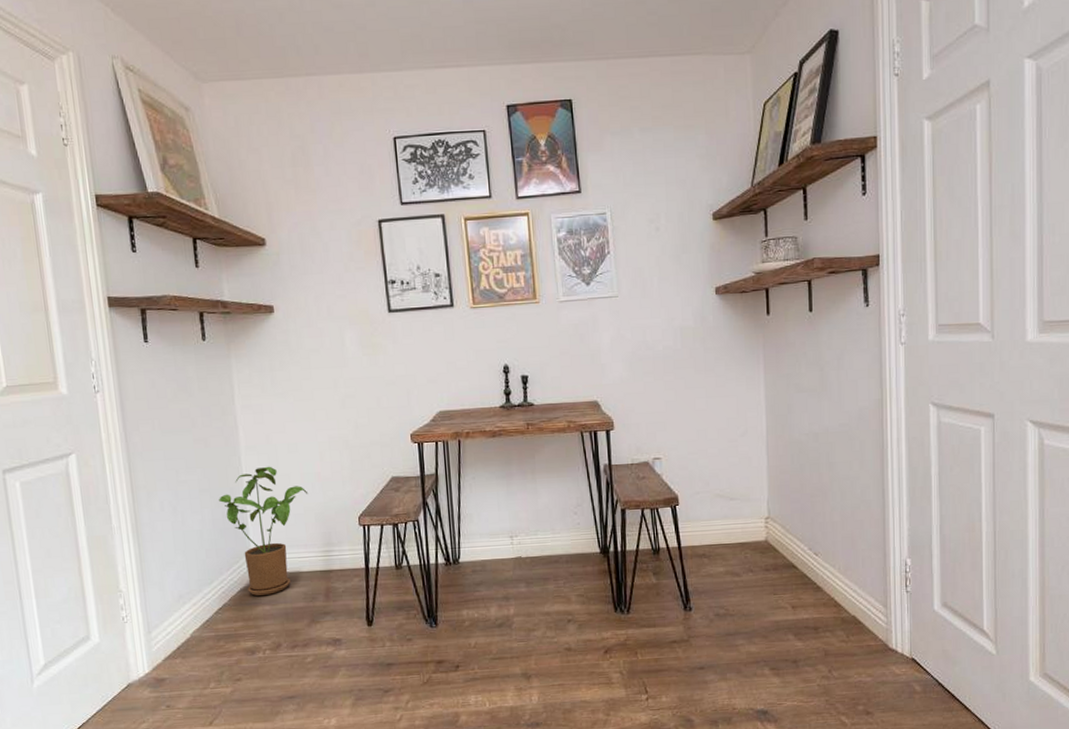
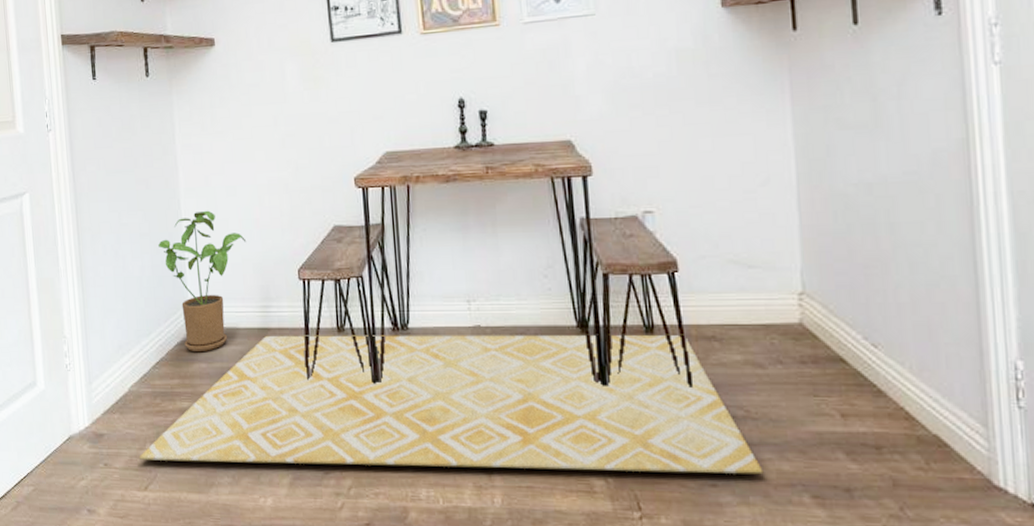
rug: none [203,555,737,698] -> present [139,335,764,475]

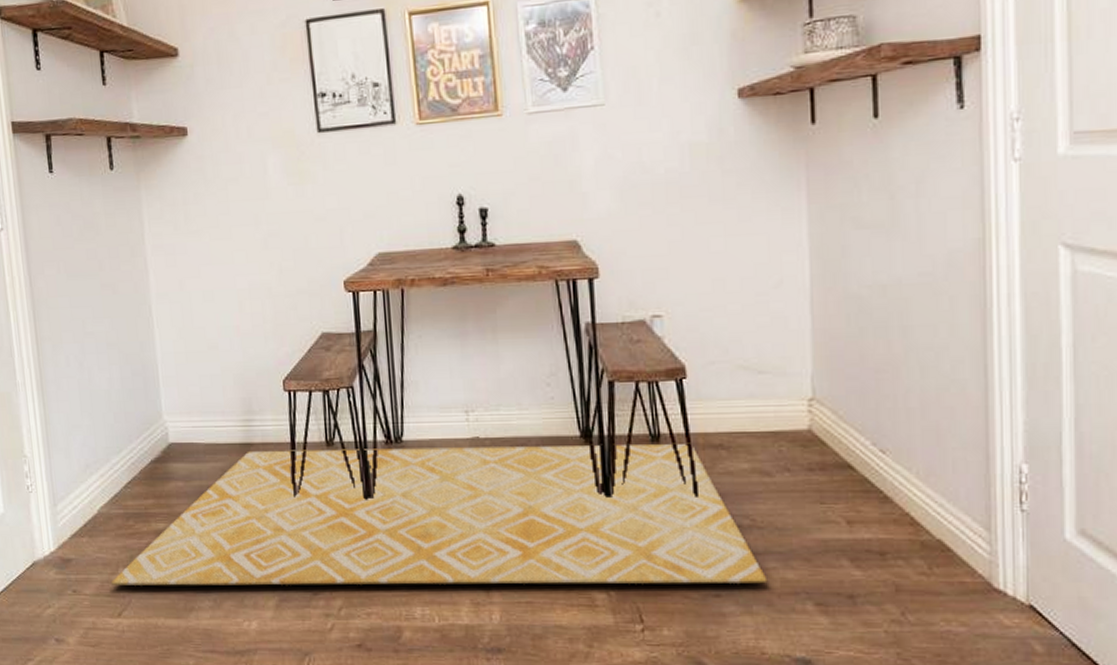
house plant: present [158,210,247,351] -> none [128,317,226,469]

